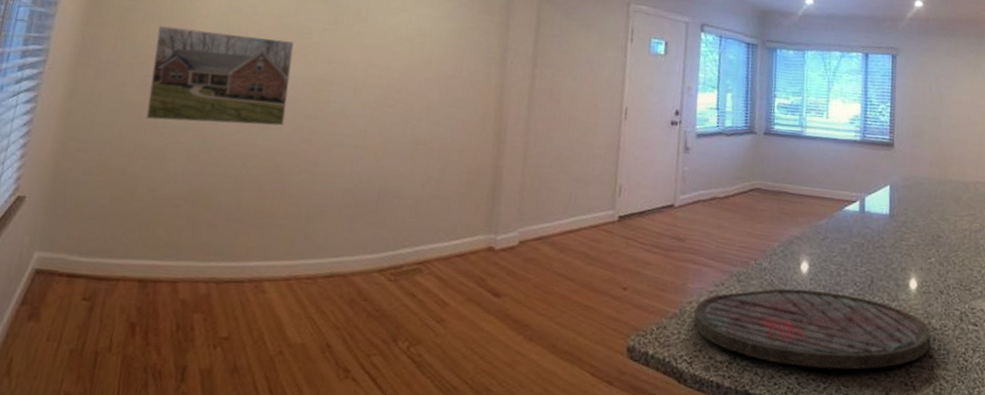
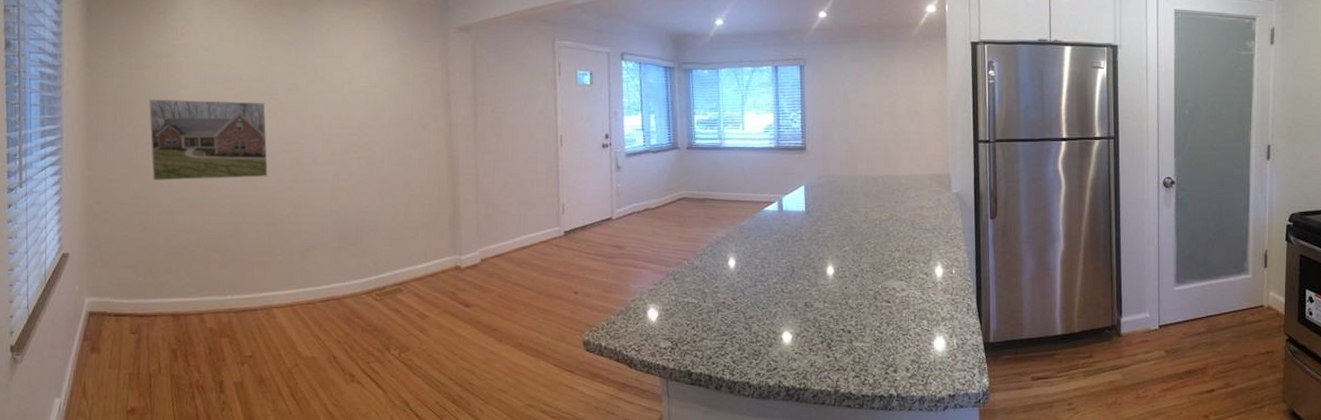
cutting board: present [693,288,931,370] -> none [638,282,848,348]

